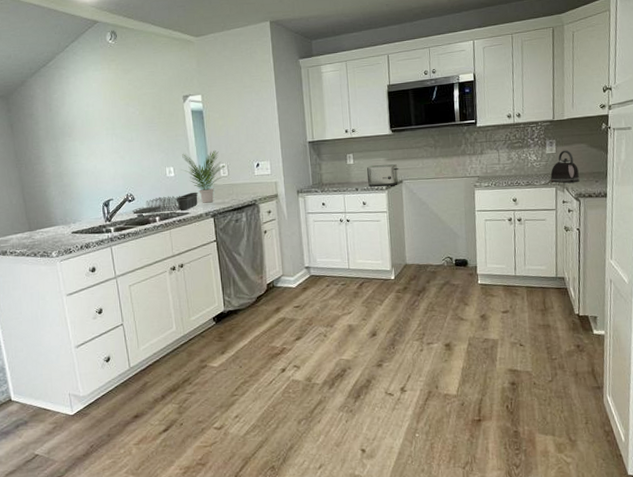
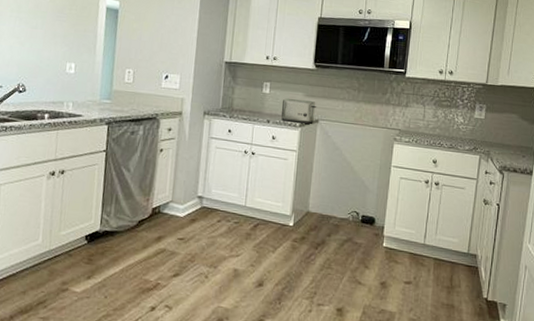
dish rack: present [133,192,199,217] -> none [20,92,97,114]
potted plant: present [182,150,226,204] -> none [84,51,133,110]
kettle: present [550,150,580,184] -> none [475,117,507,154]

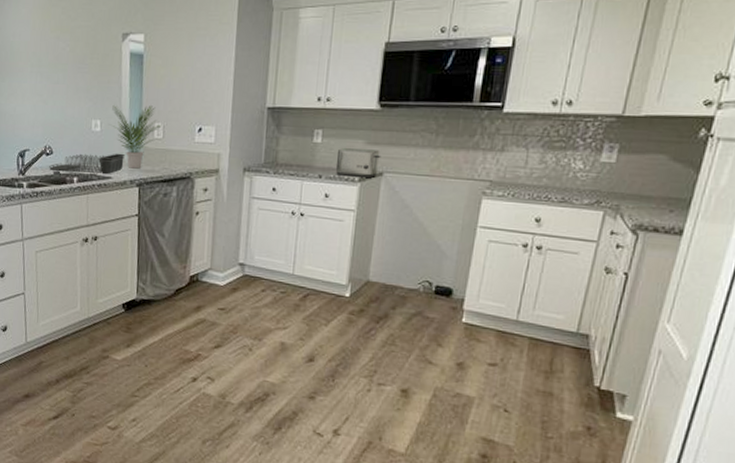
dish rack: none [20,92,97,114] -> present [49,153,126,177]
potted plant: none [84,51,133,110] -> present [110,105,162,170]

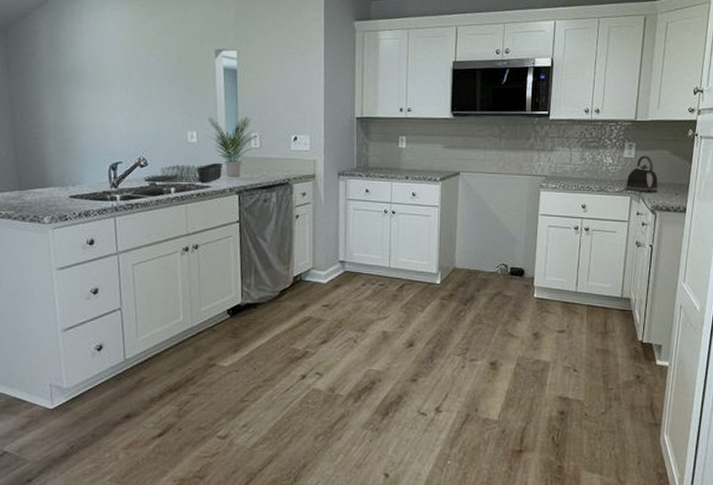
toaster: present [335,148,381,179] -> none [419,152,457,178]
kettle: none [597,160,646,208] -> present [625,155,659,193]

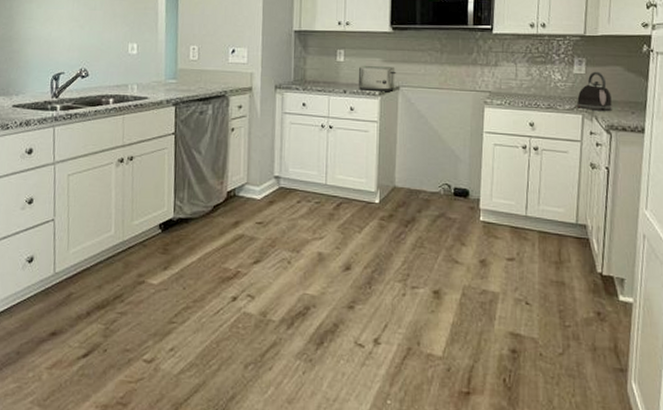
dish rack: present [144,162,224,186] -> none [84,74,162,98]
potted plant: present [206,117,259,178] -> none [146,30,197,90]
toaster: none [419,152,457,178] -> present [358,66,397,92]

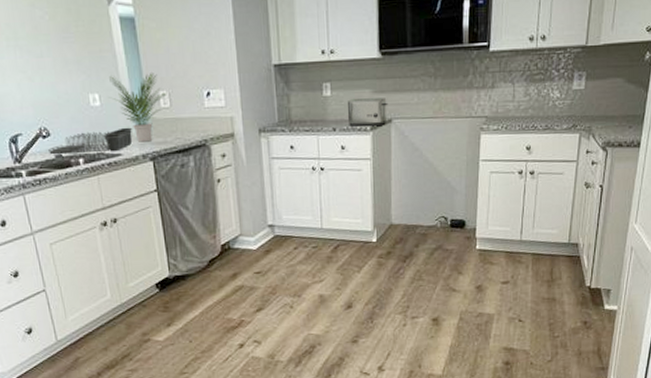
dish rack: none [84,74,162,98] -> present [48,127,133,158]
potted plant: none [146,30,197,90] -> present [109,73,167,144]
kettle: present [576,71,613,111] -> none [574,85,611,128]

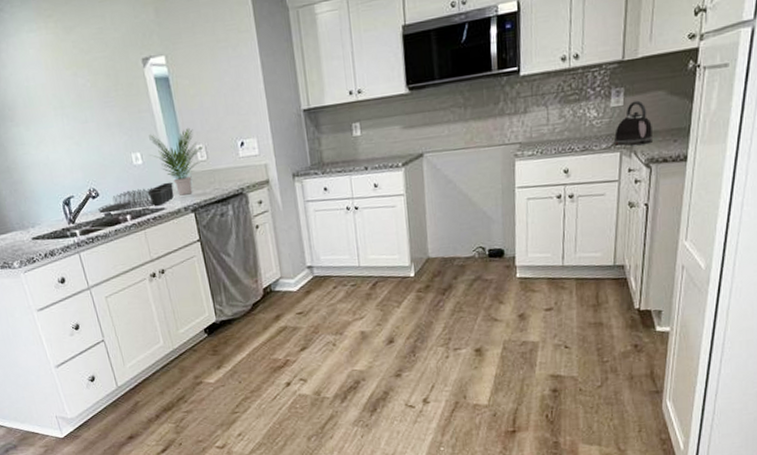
toaster: present [347,98,388,127] -> none [378,133,419,164]
kettle: none [574,85,611,128] -> present [613,100,654,147]

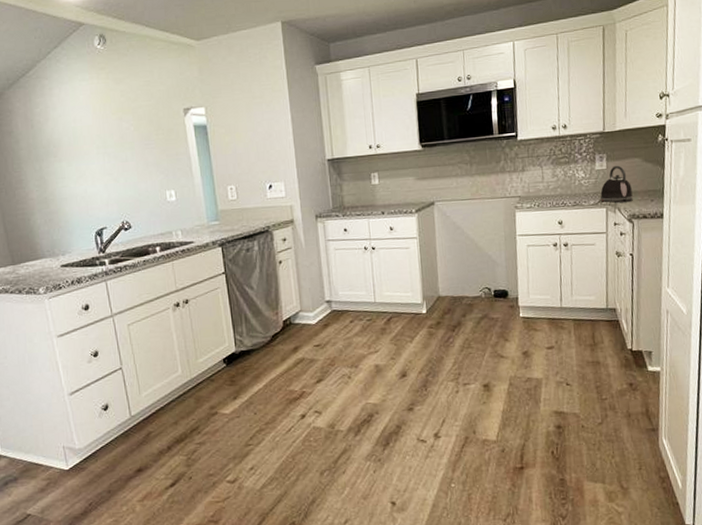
dish rack: present [98,182,174,216] -> none [129,218,204,247]
potted plant: present [149,128,204,197] -> none [184,171,235,232]

